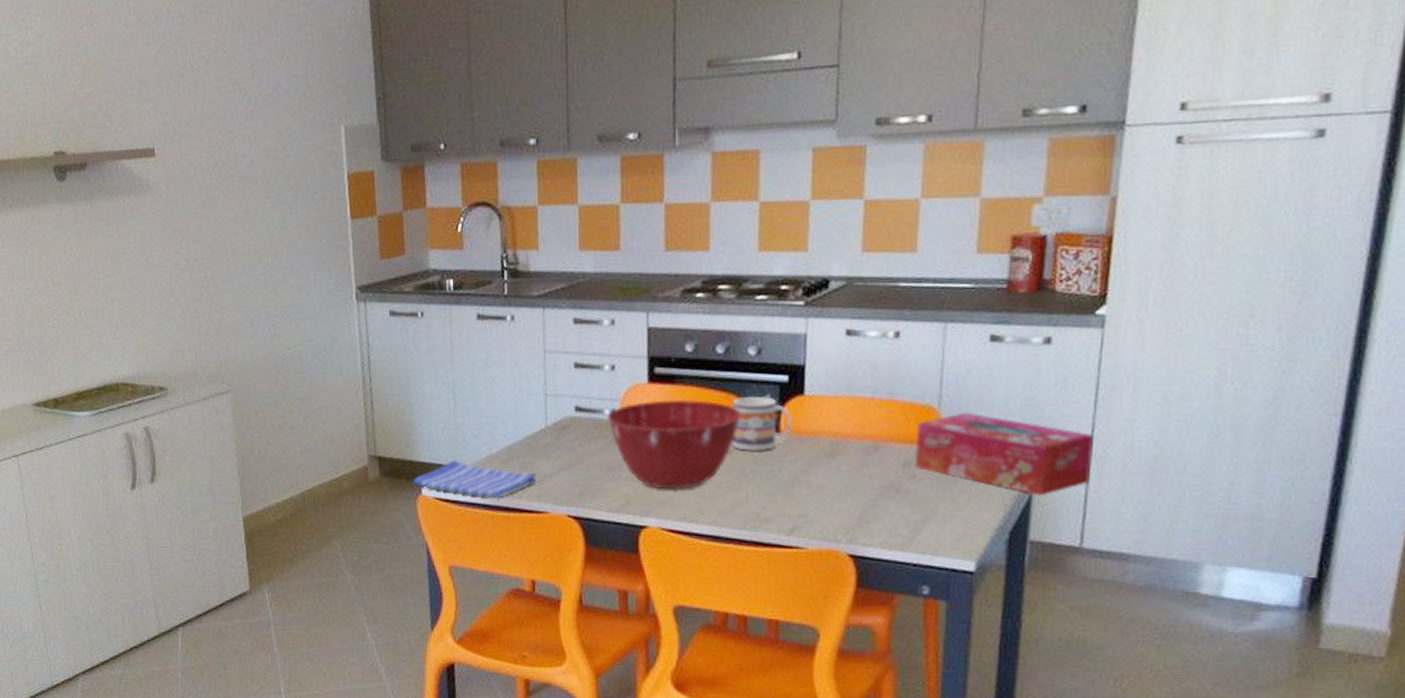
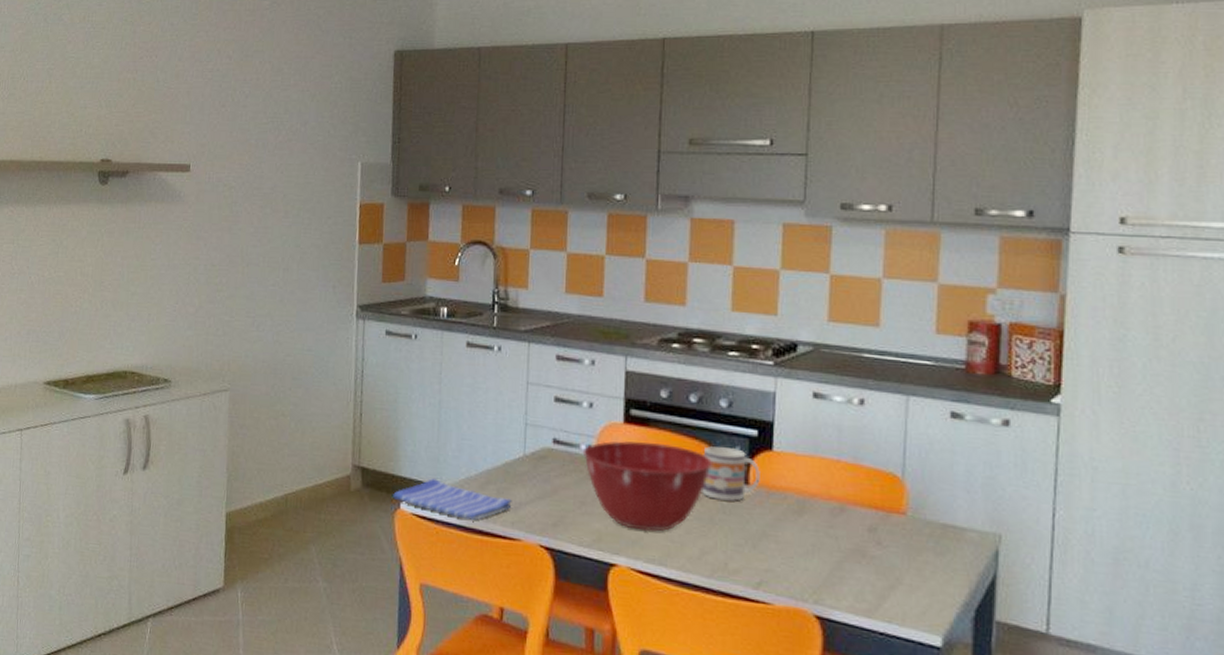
tissue box: present [914,412,1093,497] -> none [879,484,1055,577]

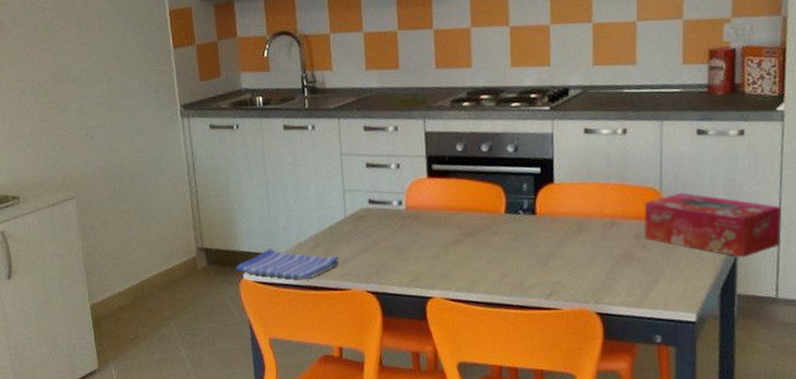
mixing bowl: present [582,441,713,532] -> none [395,190,506,266]
mug: present [702,446,760,501] -> none [496,186,545,232]
tissue box: none [879,484,1055,577] -> present [643,192,781,258]

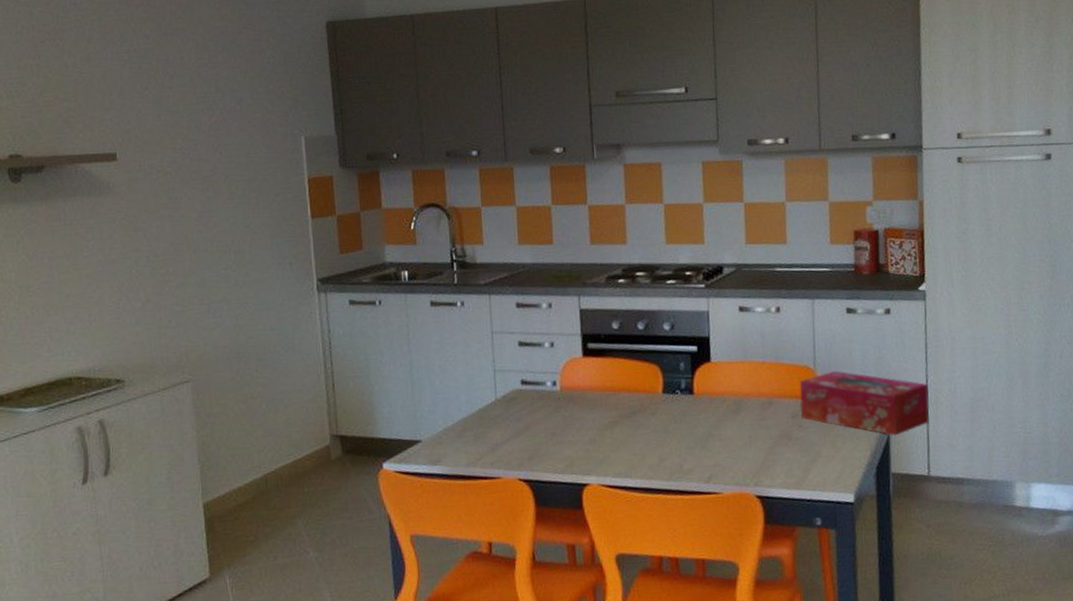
dish towel: present [236,249,339,279] -> none [374,435,489,468]

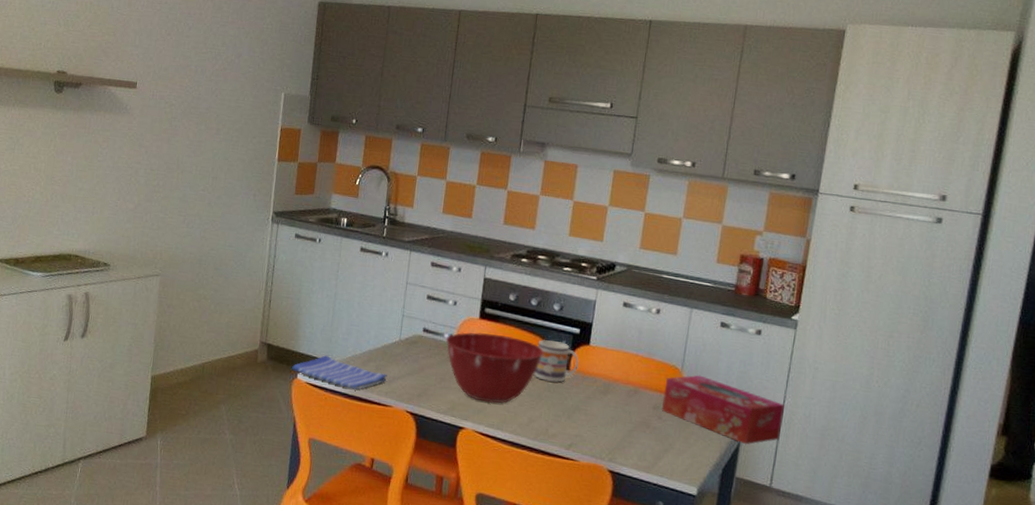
dish towel: none [374,435,489,468] -> present [292,355,387,390]
mixing bowl: none [548,370,663,450] -> present [445,332,545,404]
mug: none [653,364,703,413] -> present [534,340,579,383]

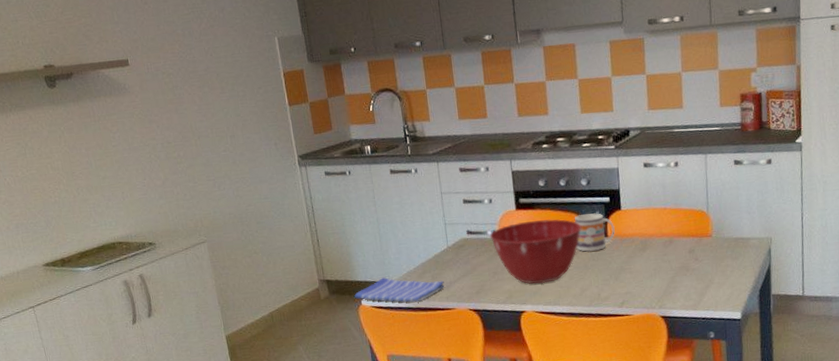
tissue box: present [662,375,784,445] -> none [695,213,805,265]

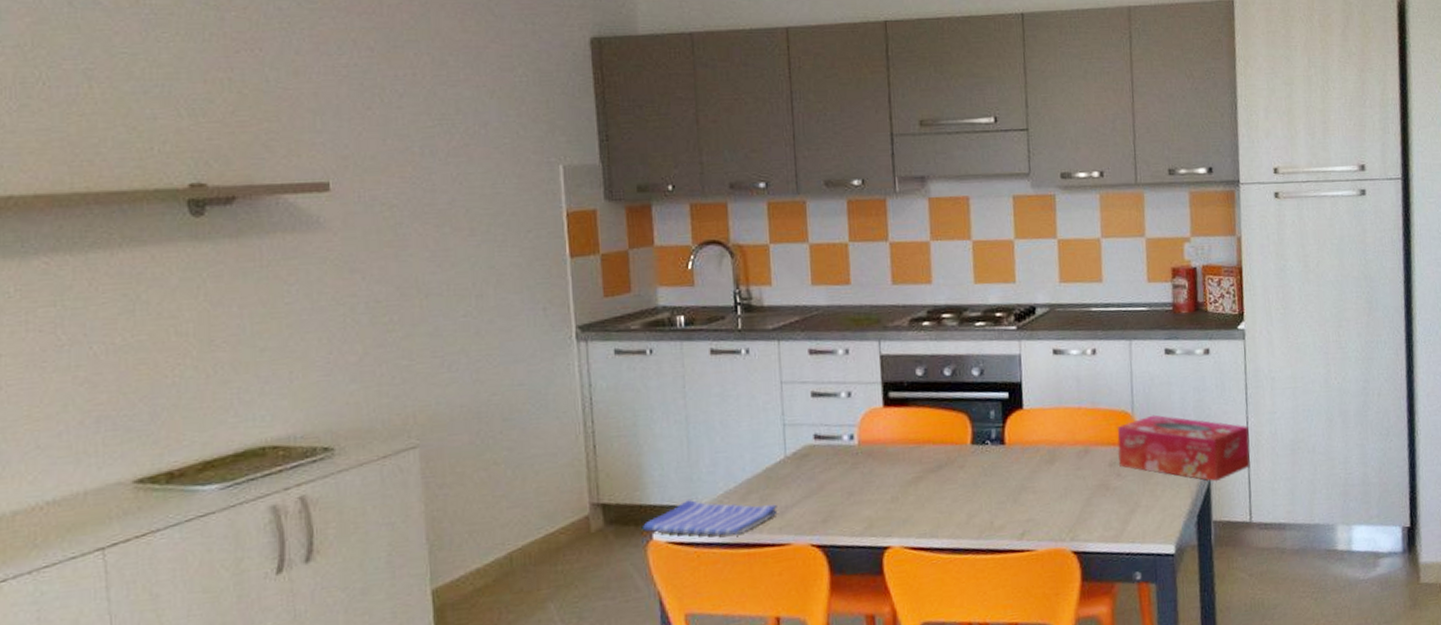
mixing bowl: present [489,219,582,284] -> none [845,420,972,509]
mug: present [574,213,615,253] -> none [961,413,1015,465]
tissue box: none [695,213,805,265] -> present [1117,415,1251,482]

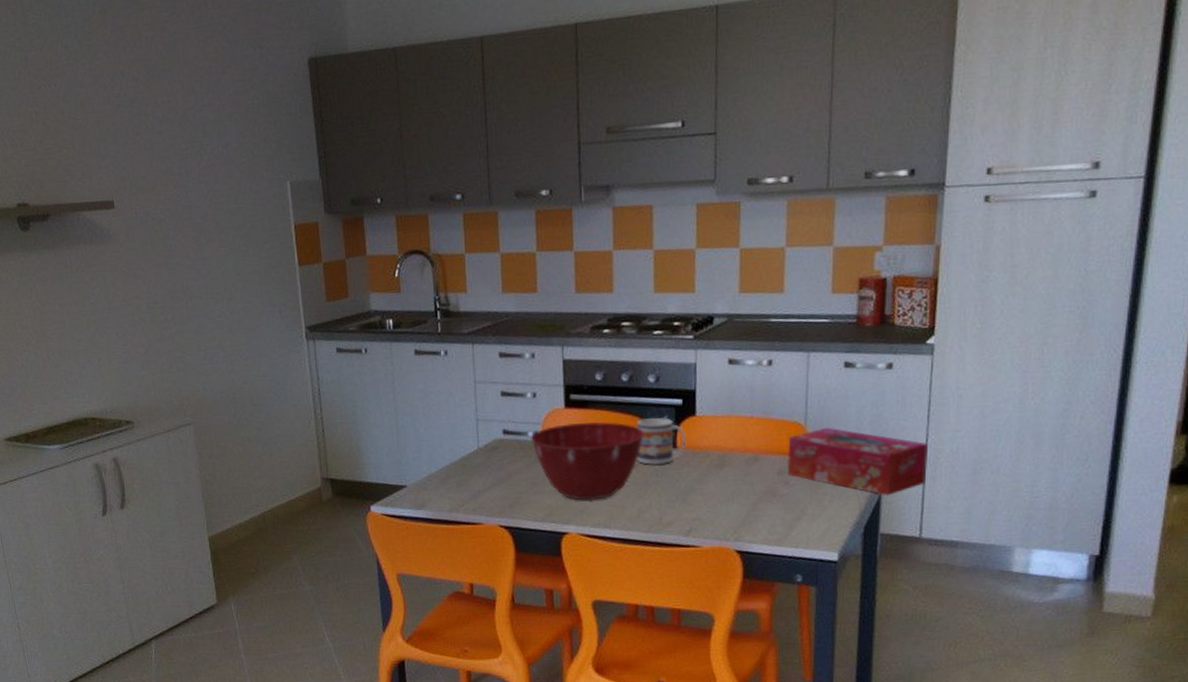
dish towel: present [643,500,778,536] -> none [363,480,472,512]
mixing bowl: none [845,420,972,509] -> present [530,422,646,500]
mug: none [961,413,1015,465] -> present [636,418,686,466]

